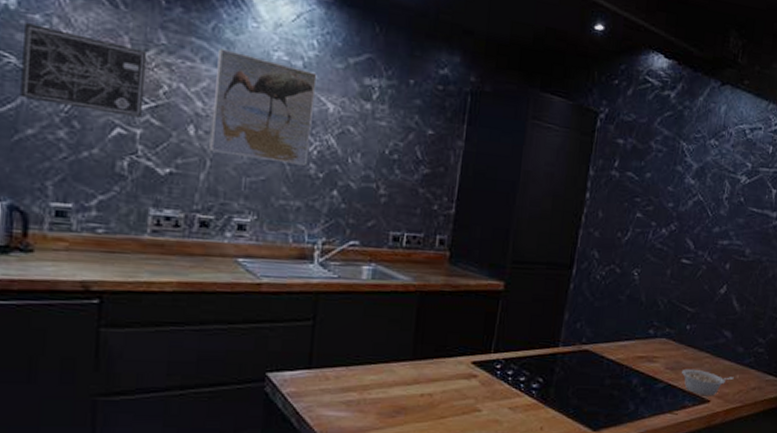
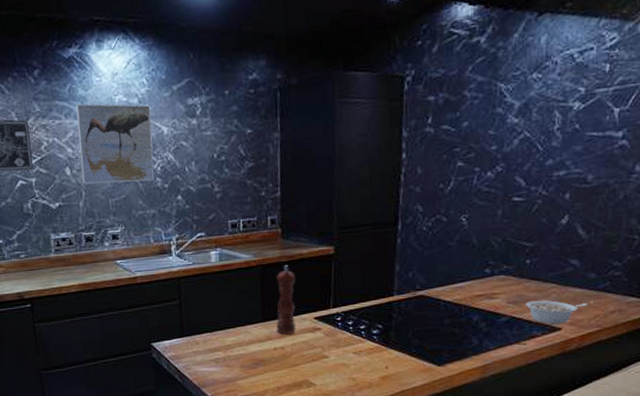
pepper mill: none [426,295,458,379] -> present [276,265,296,335]

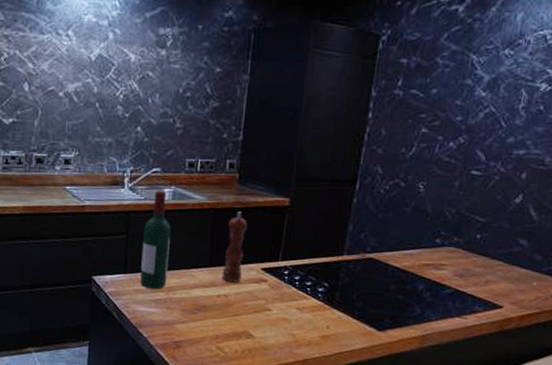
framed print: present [76,103,154,185] -> none [40,18,120,108]
wine bottle: none [195,253,224,350] -> present [141,190,172,290]
legume: present [526,300,587,325] -> none [471,276,531,303]

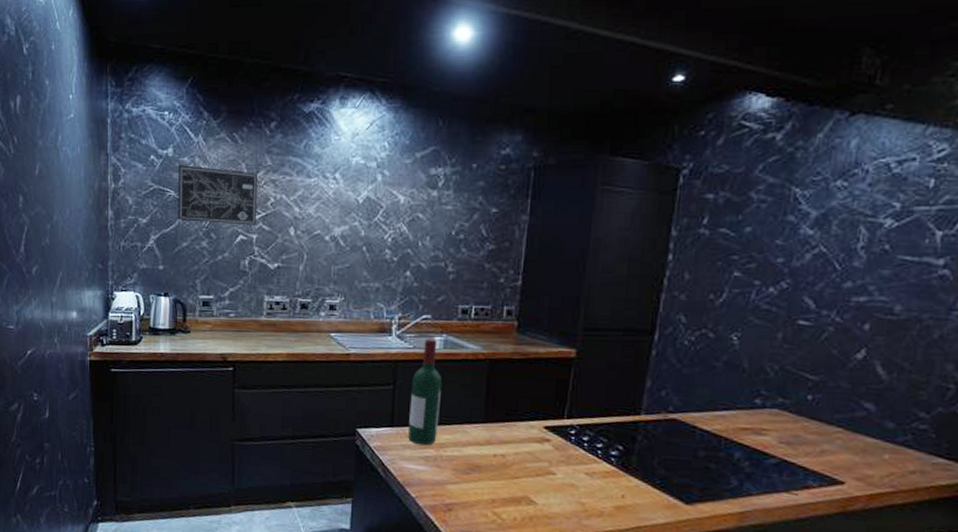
pepper mill: present [222,211,248,283] -> none [498,363,528,442]

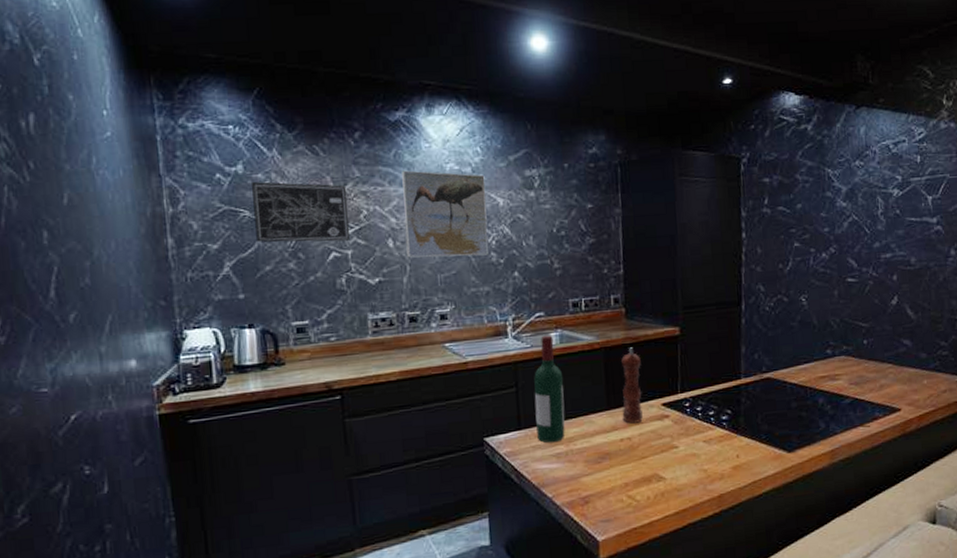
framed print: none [306,162,389,252] -> present [402,170,488,258]
pepper mill: none [498,363,528,442] -> present [621,347,643,424]

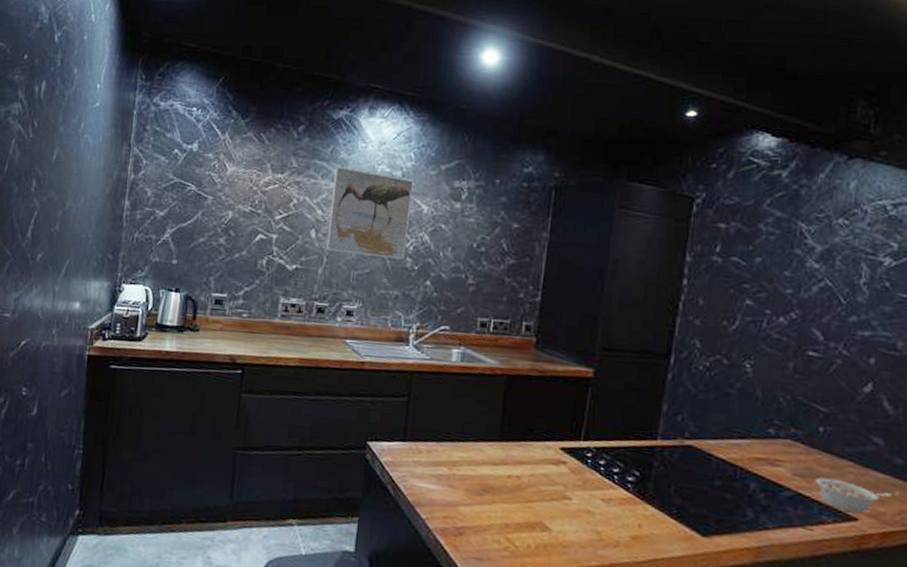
wall art: present [252,182,350,243] -> none [197,160,283,226]
wine bottle: present [534,335,565,443] -> none [421,350,459,463]
pepper mill: present [621,347,643,424] -> none [514,380,545,463]
legume: none [867,380,922,405] -> present [816,477,892,514]

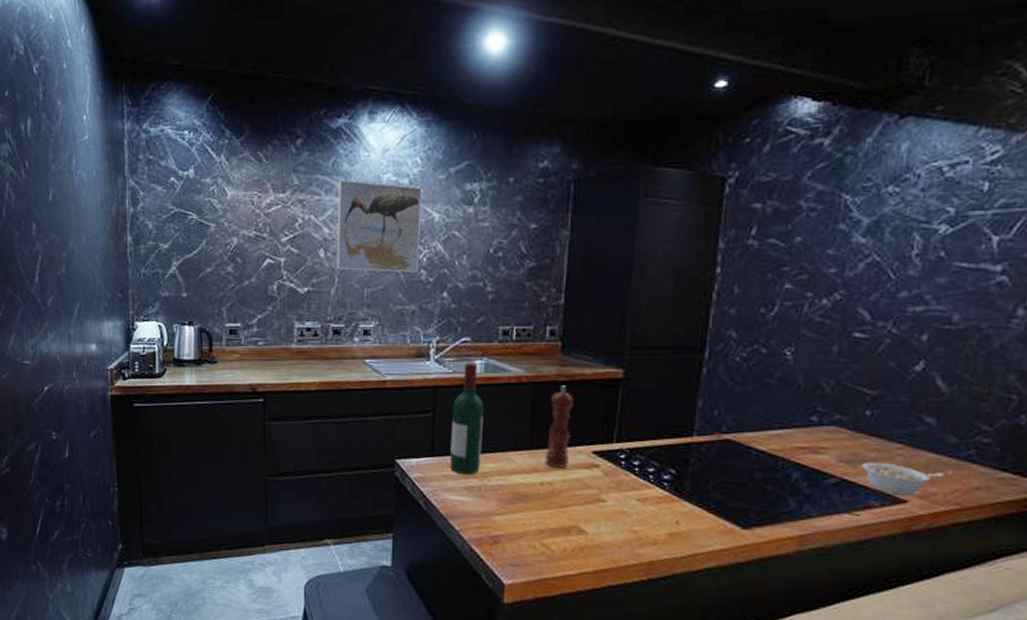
wine bottle: none [421,350,459,463] -> present [450,362,485,475]
pepper mill: none [514,380,545,463] -> present [545,385,574,468]

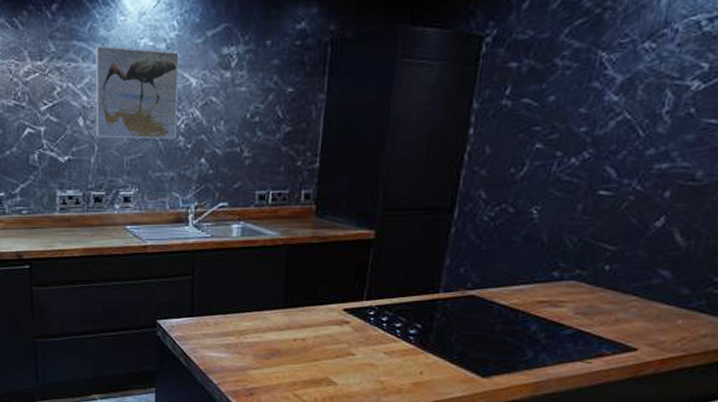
wine bottle: present [450,362,485,475] -> none [209,226,241,334]
pepper mill: present [545,385,574,468] -> none [298,247,326,325]
legume: present [862,462,944,496] -> none [598,313,674,344]

